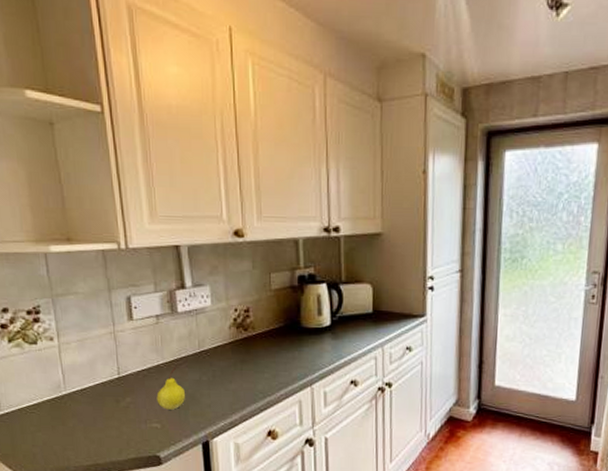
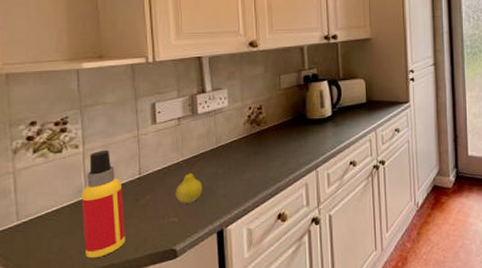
spray bottle: none [60,344,108,456] -> present [81,150,126,258]

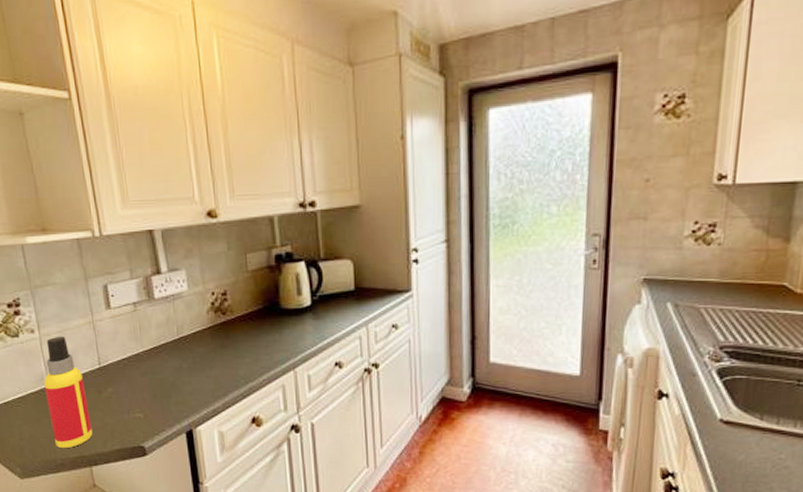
fruit: present [175,163,203,203] -> none [138,355,167,399]

